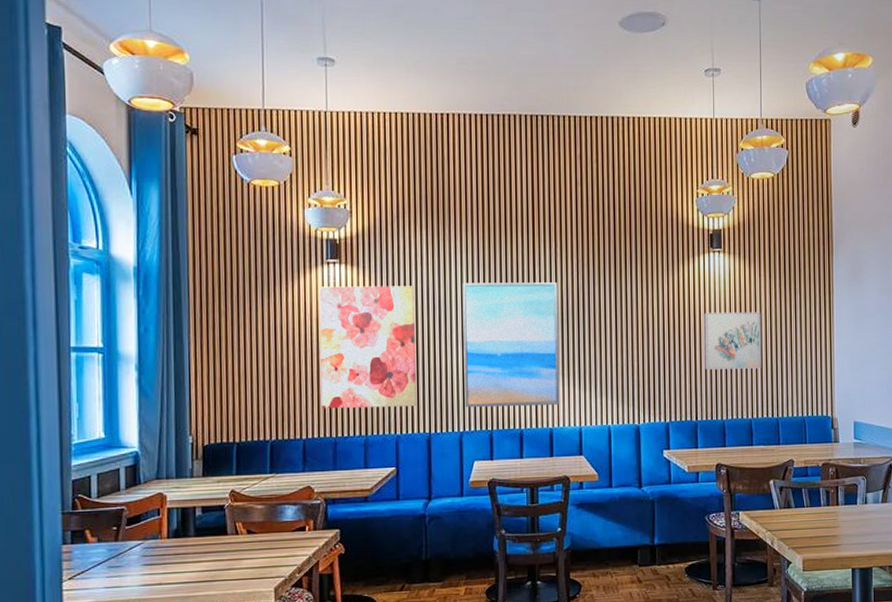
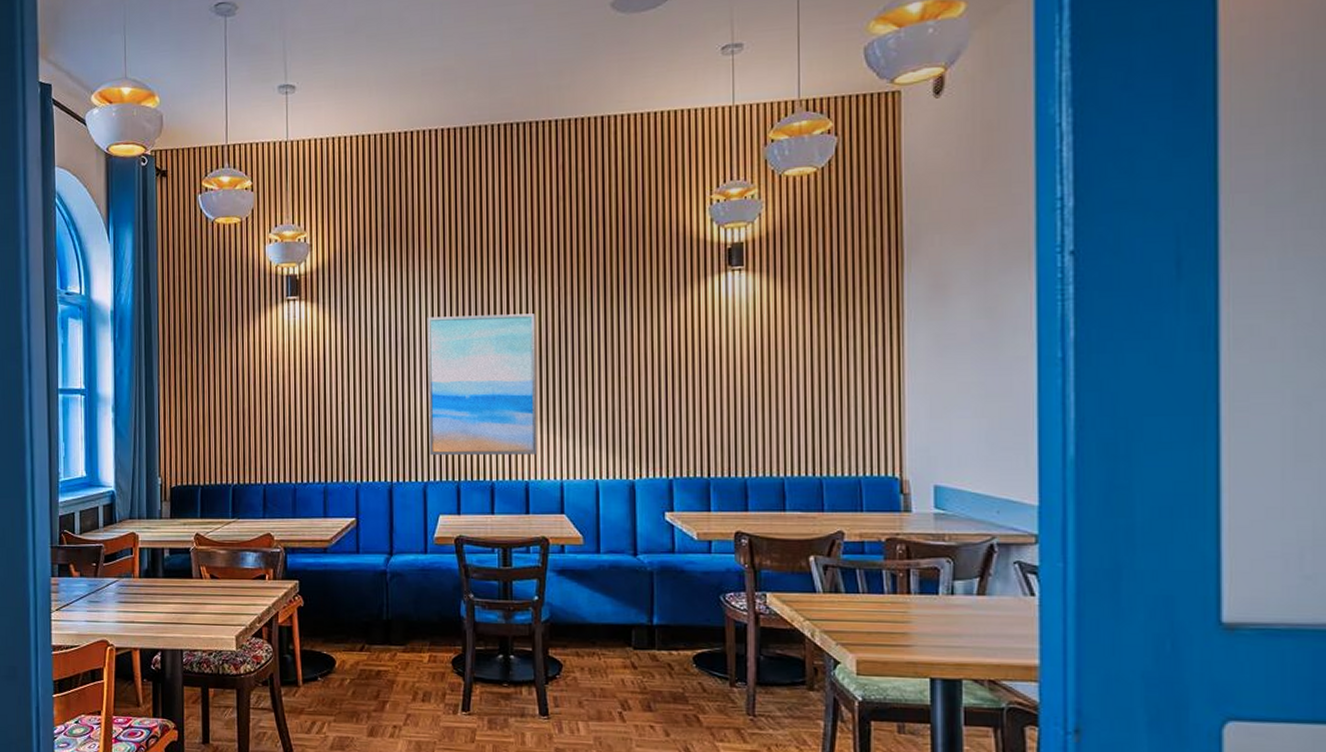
wall art: present [319,286,416,409] -> none [279,322,377,454]
wall art: present [704,312,762,370] -> none [720,343,798,415]

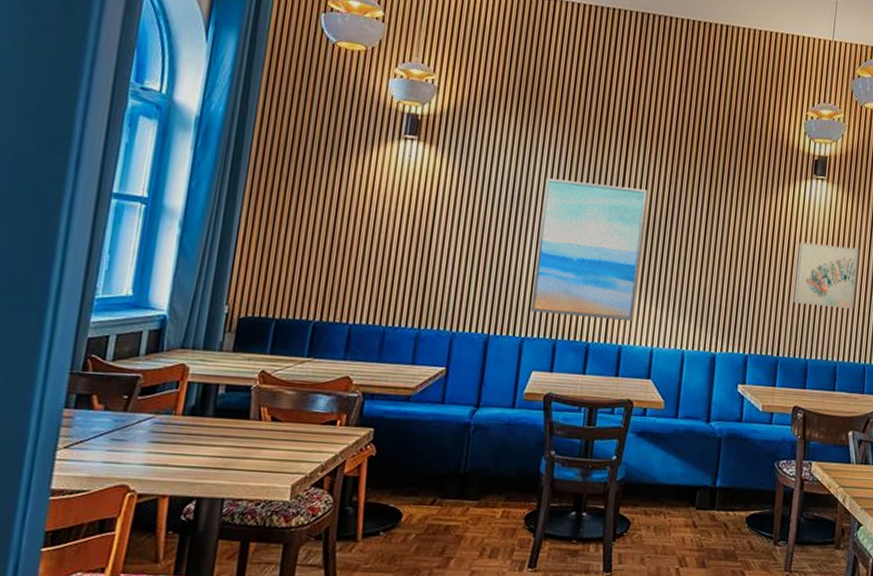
wall art: none [720,343,798,415] -> present [793,242,859,309]

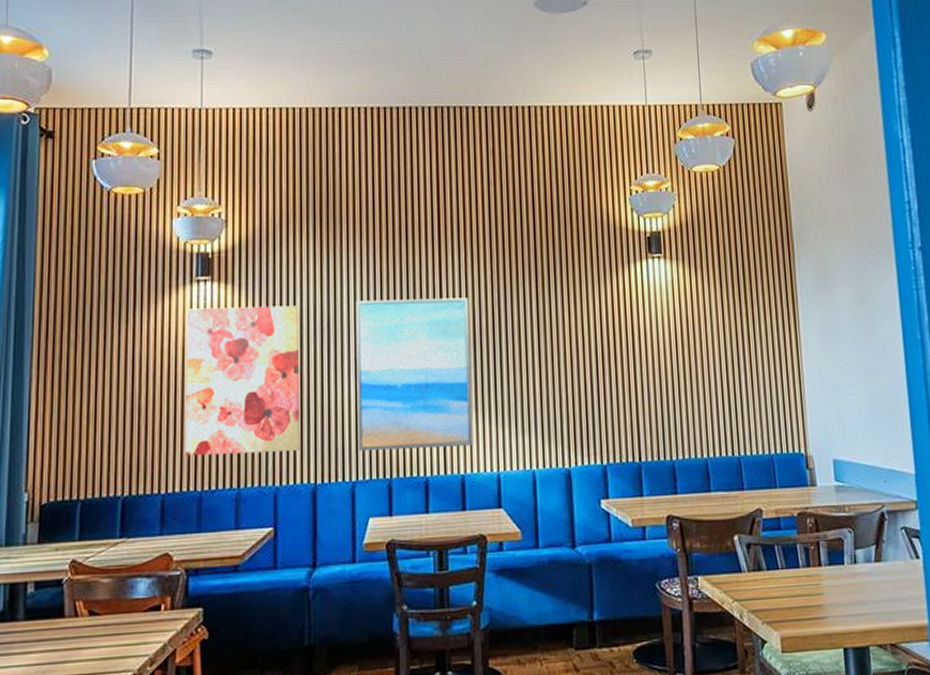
wall art: none [375,162,494,304] -> present [185,305,299,457]
wall art: present [793,242,859,309] -> none [644,327,716,399]

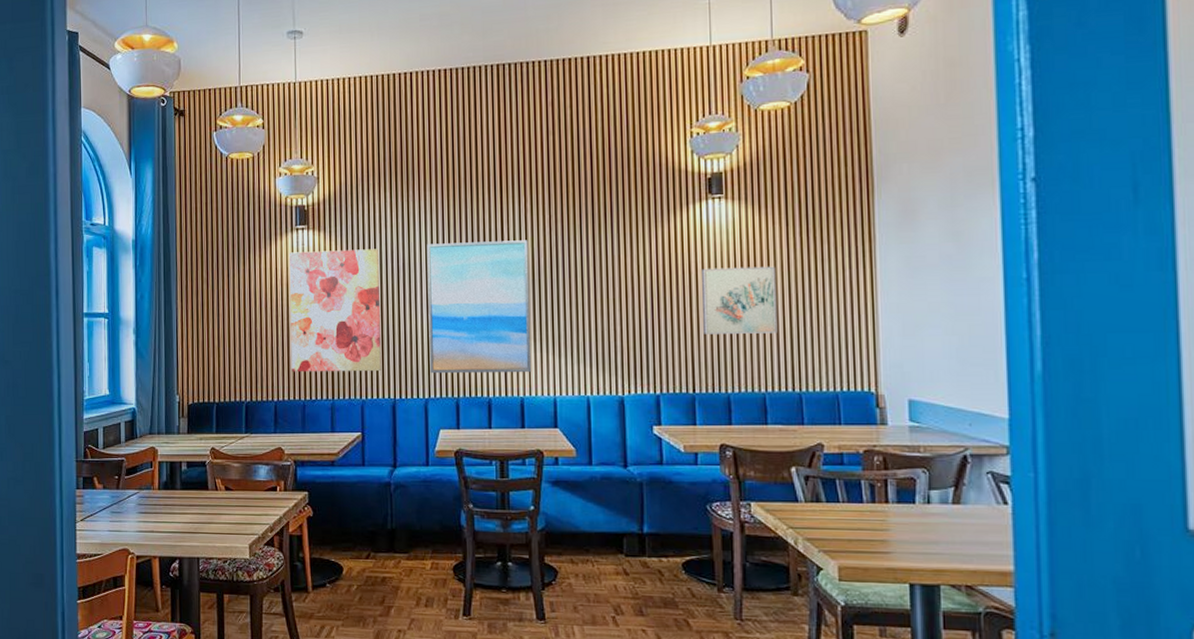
wall art: none [644,327,716,399] -> present [702,266,778,334]

